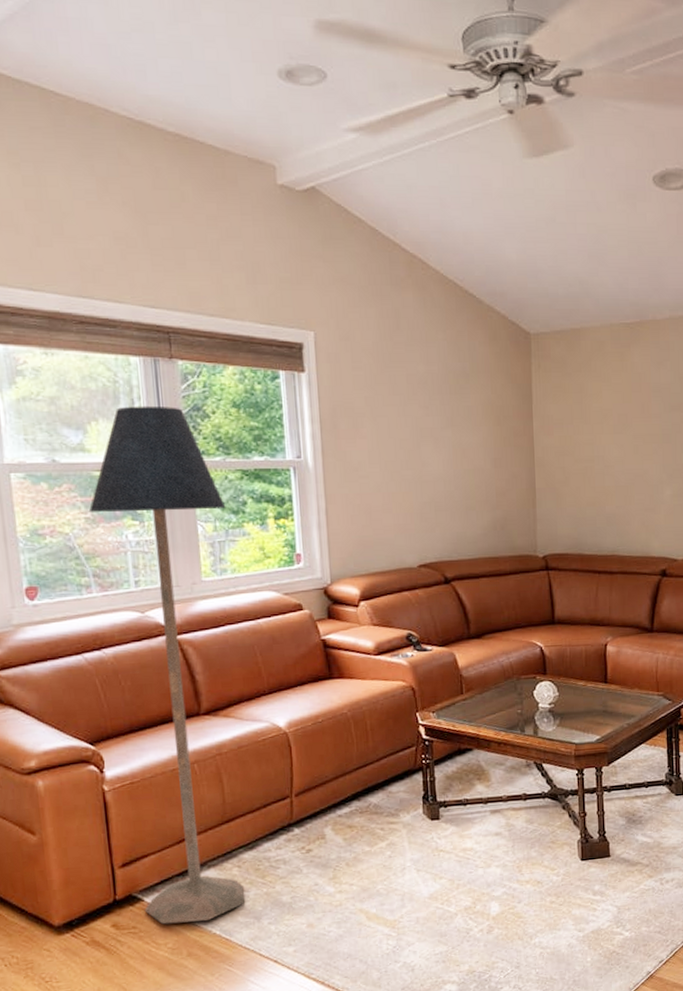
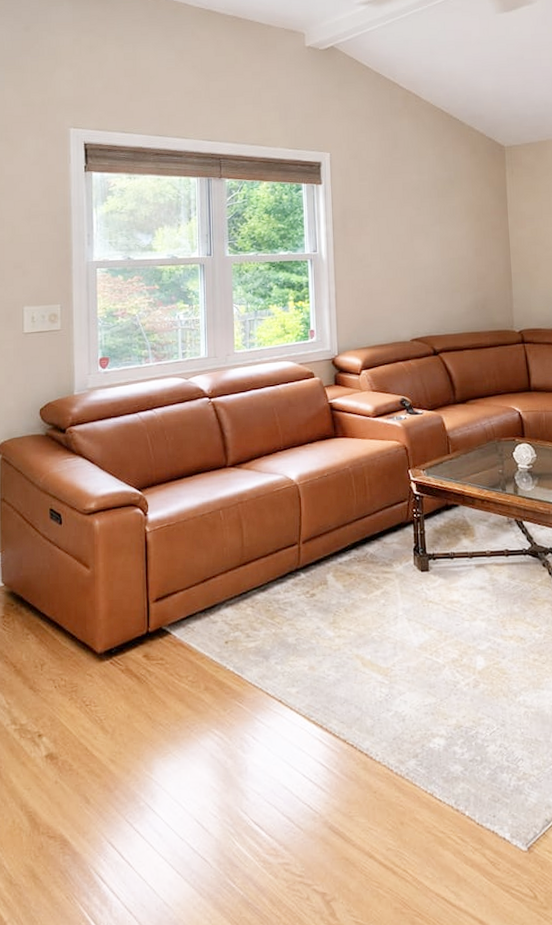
floor lamp: present [88,405,245,925] -> none [151,214,256,658]

